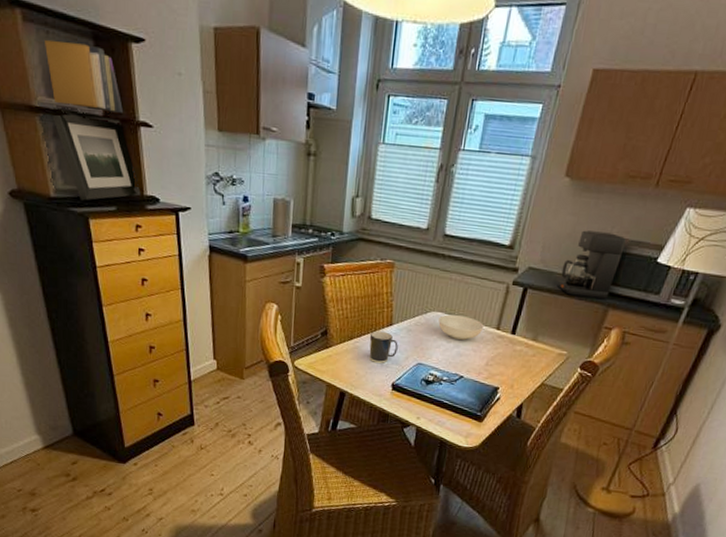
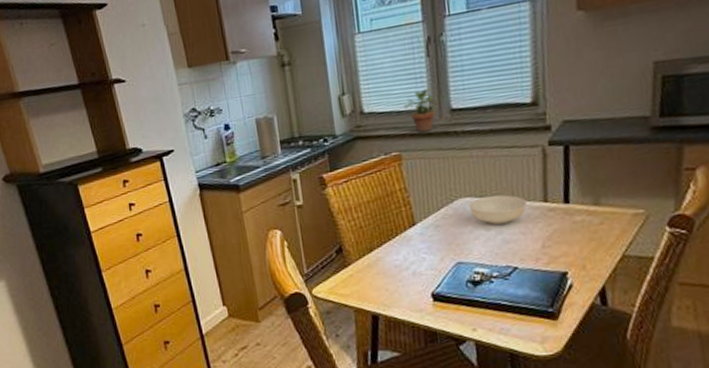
books: present [45,39,124,113] -> none [20,23,97,85]
picture frame: present [51,108,141,201] -> none [32,82,124,170]
mug: present [369,330,398,363] -> none [391,234,429,273]
potted plant: none [405,210,434,249] -> present [403,87,435,133]
coffee maker: present [557,230,627,299] -> none [605,56,680,141]

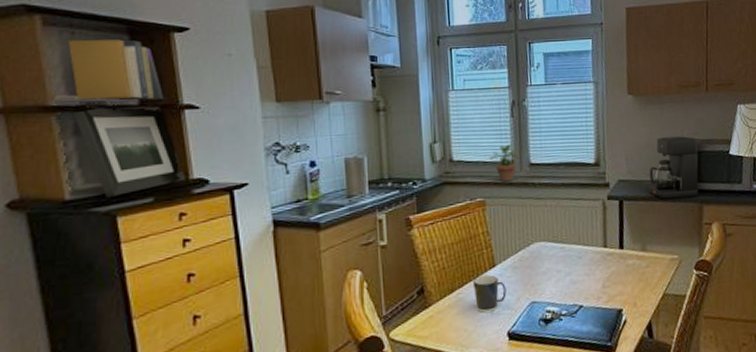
books: none [20,23,97,85] -> present [69,39,165,101]
picture frame: none [32,82,124,170] -> present [72,104,186,198]
mug: none [391,234,429,273] -> present [472,275,507,313]
bowl: present [469,195,527,226] -> none [543,240,591,268]
coffee maker: none [605,56,680,141] -> present [649,136,699,199]

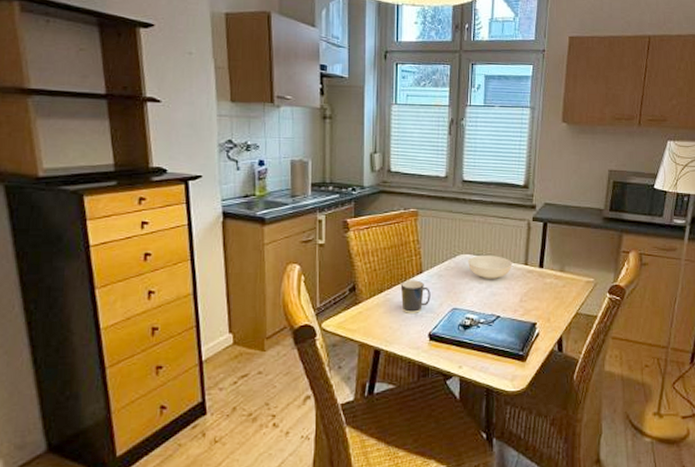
books: present [69,39,165,101] -> none [44,27,129,90]
picture frame: present [72,104,186,198] -> none [46,89,146,178]
potted plant: present [488,144,517,182] -> none [424,160,451,195]
bowl: none [543,240,591,268] -> present [468,256,512,280]
coffee maker: present [649,136,699,199] -> none [573,166,625,225]

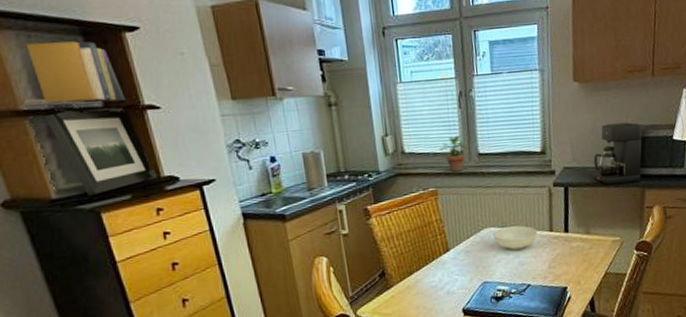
books: none [44,27,129,90] -> present [27,41,126,104]
picture frame: none [46,89,146,178] -> present [42,106,158,196]
mug: present [400,280,431,313] -> none [428,258,460,292]
potted plant: none [424,160,451,195] -> present [438,134,466,172]
coffee maker: none [573,166,625,225] -> present [593,122,643,185]

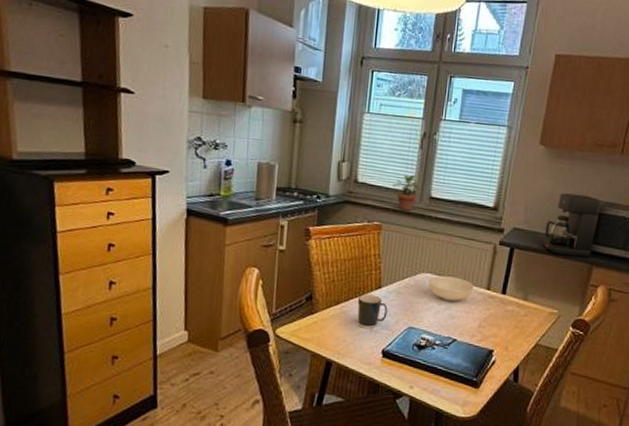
books: present [27,41,126,104] -> none [26,10,105,80]
picture frame: present [42,106,158,196] -> none [24,73,116,164]
mug: none [428,258,460,292] -> present [357,294,388,329]

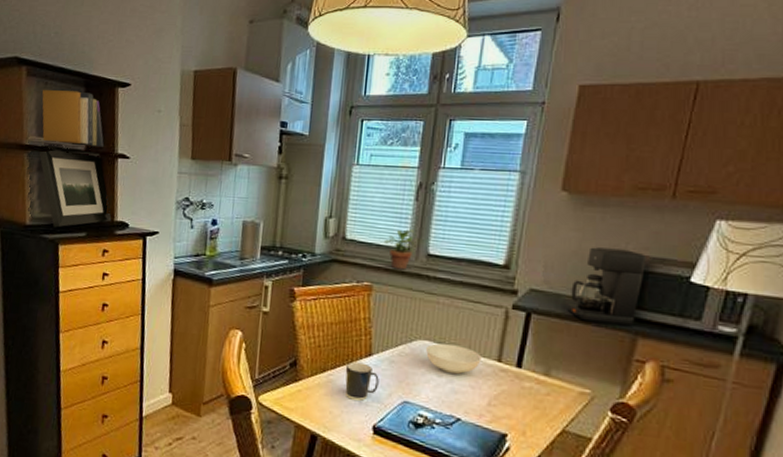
picture frame: none [24,73,116,164] -> present [38,145,112,228]
books: none [26,10,105,80] -> present [42,89,105,147]

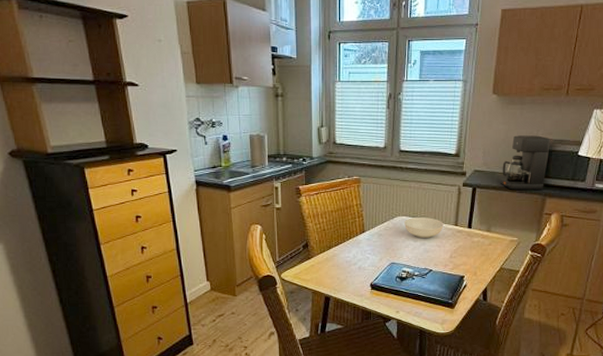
picture frame: present [38,145,112,228] -> none [46,77,131,153]
books: present [42,89,105,147] -> none [39,22,112,76]
mug: present [345,361,379,401] -> none [346,238,372,267]
potted plant: present [383,229,415,270] -> none [365,132,389,164]

